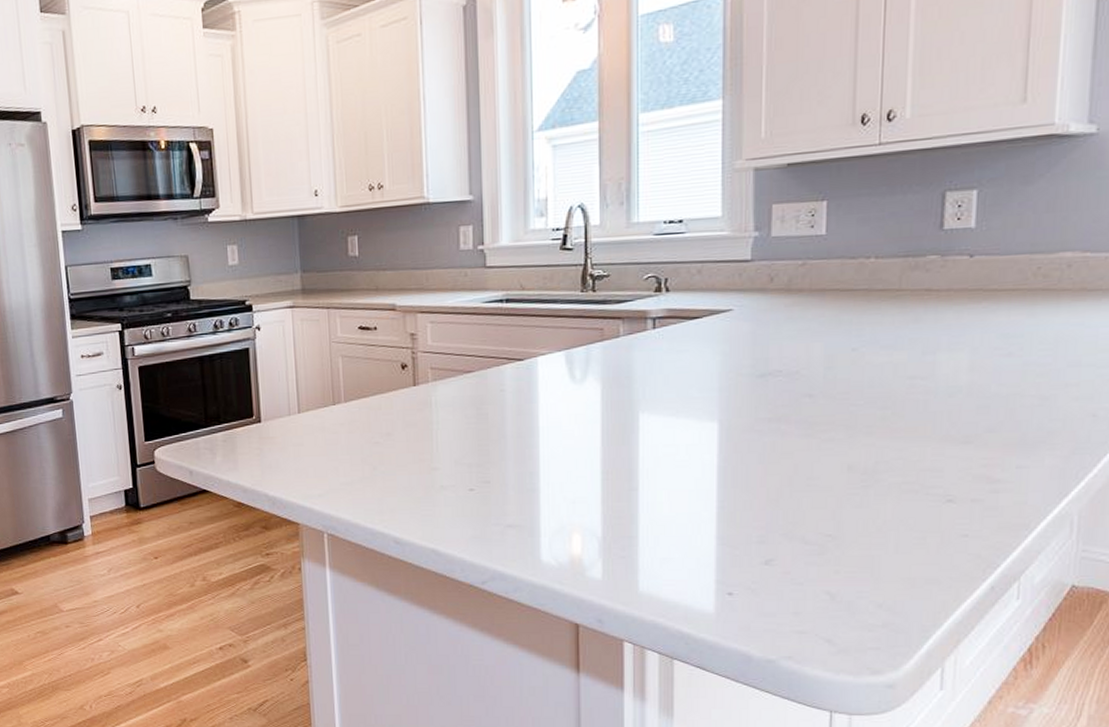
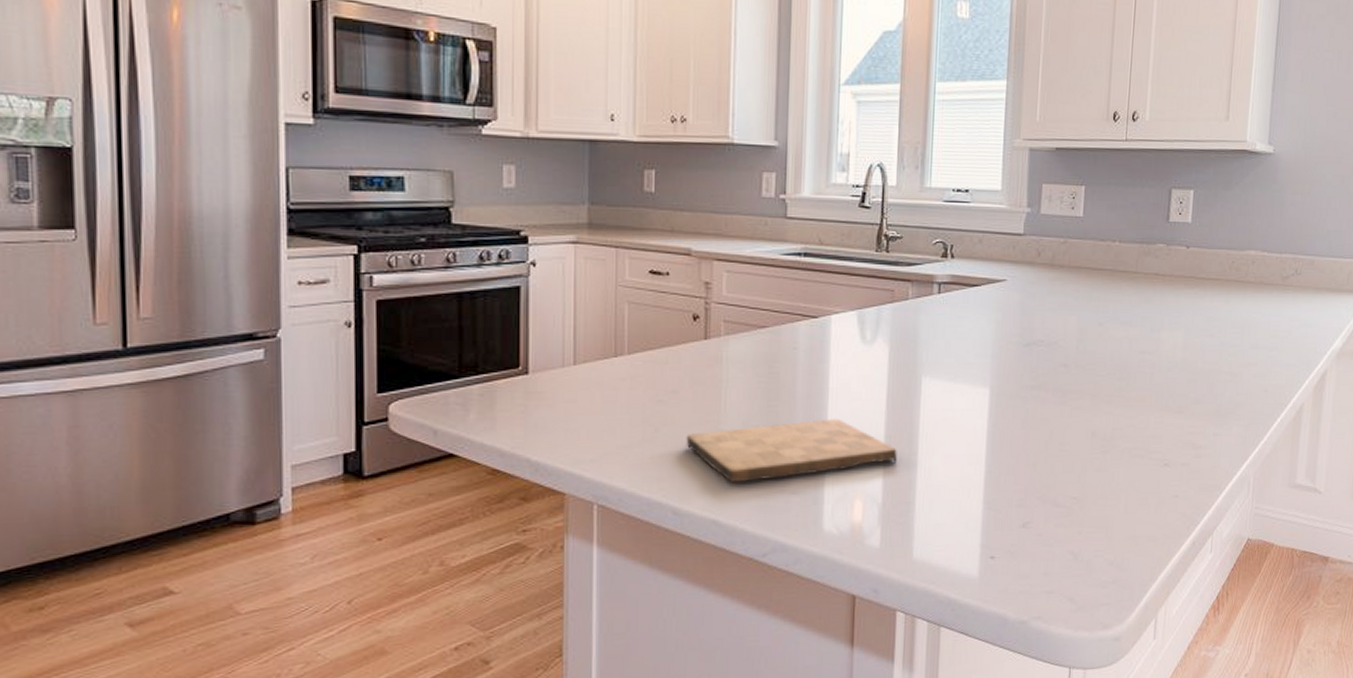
cutting board: none [402,455,616,516] -> present [686,418,897,483]

